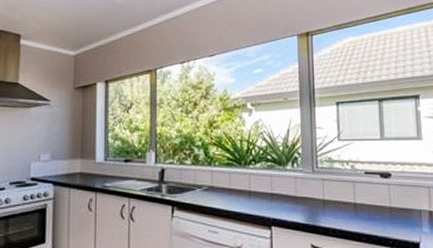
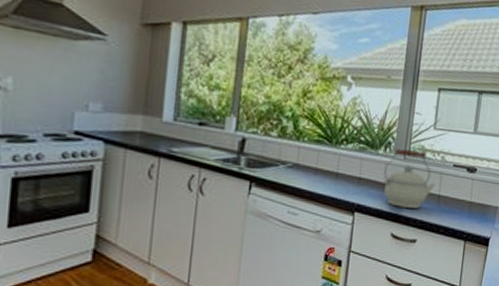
kettle: none [295,163,349,220] -> present [384,148,435,209]

